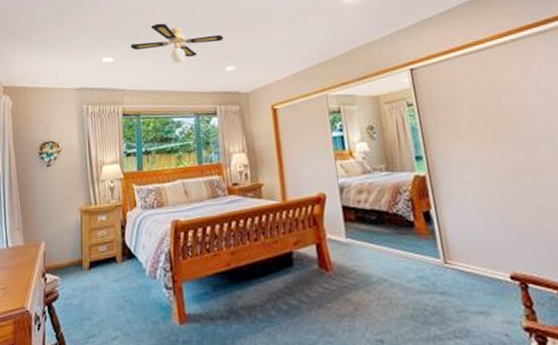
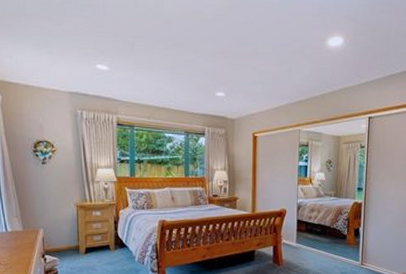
ceiling fan: present [130,23,224,63] -> none [125,38,217,82]

